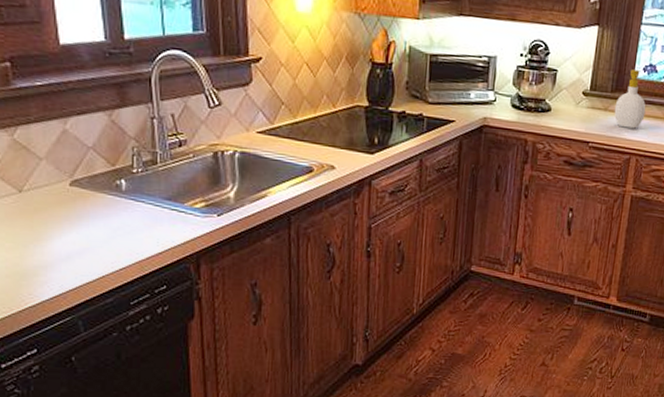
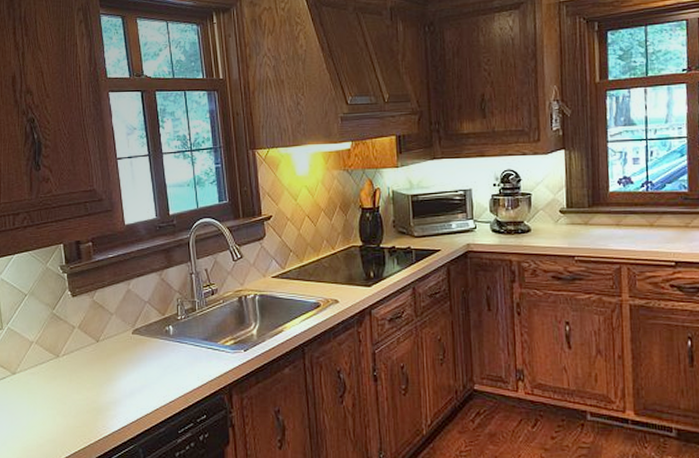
soap bottle: present [614,69,646,129] -> none [594,184,629,239]

